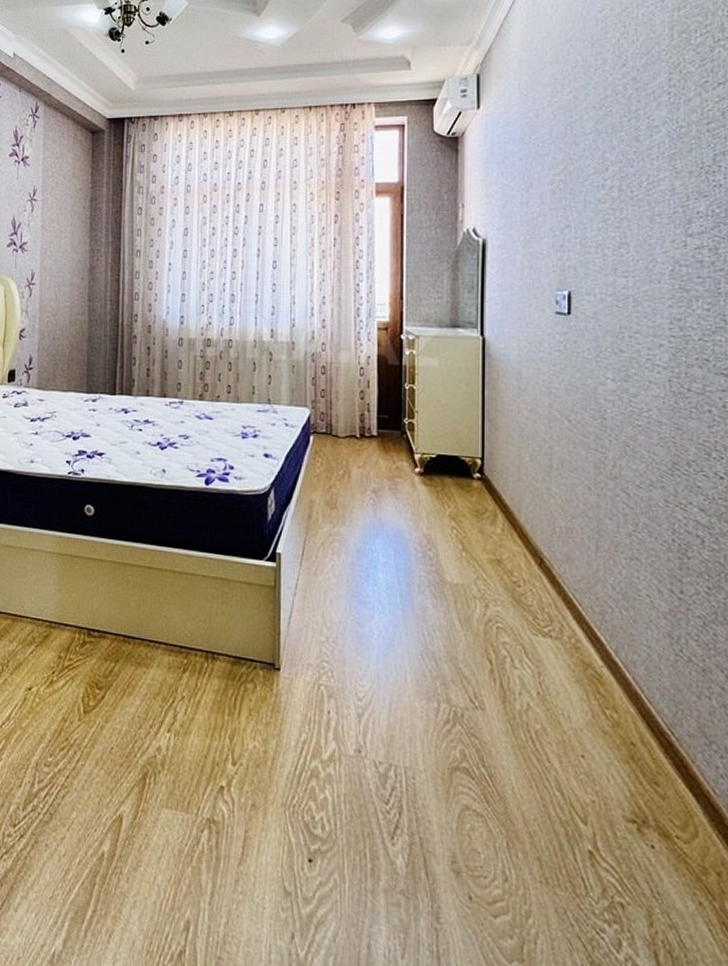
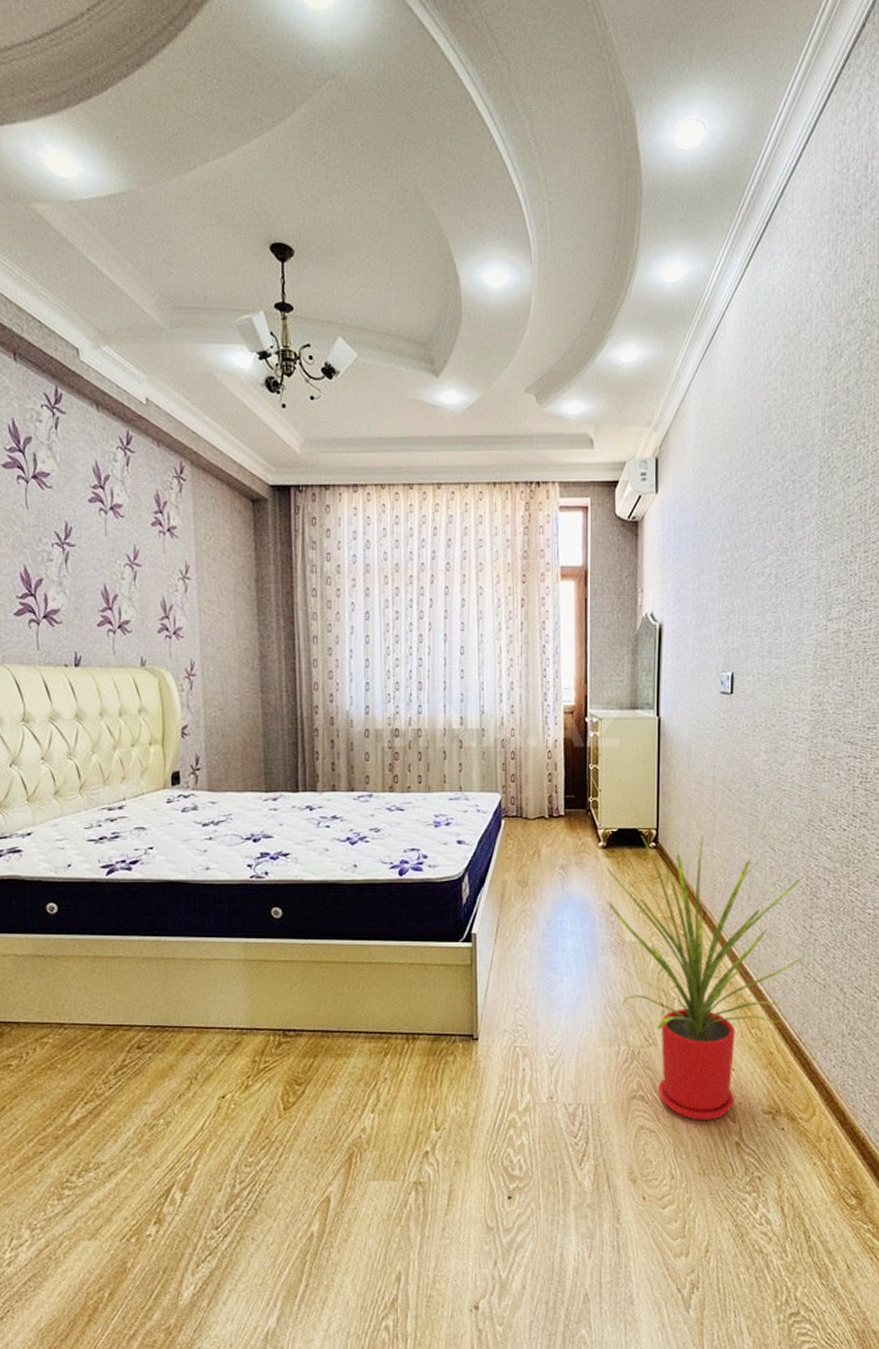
house plant: none [422,464,673,816] -> present [605,835,804,1121]

